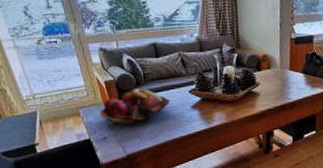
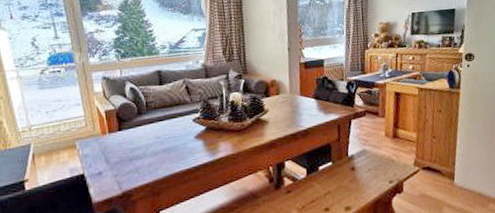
fruit basket: present [99,88,171,126] -> none [96,117,173,158]

